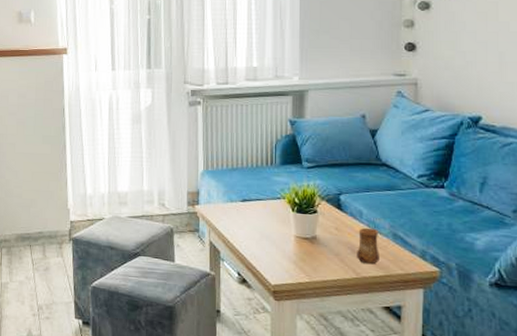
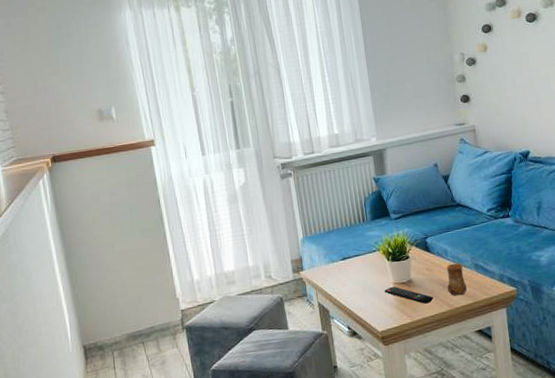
remote control: none [283,239,338,266] -> present [384,286,434,304]

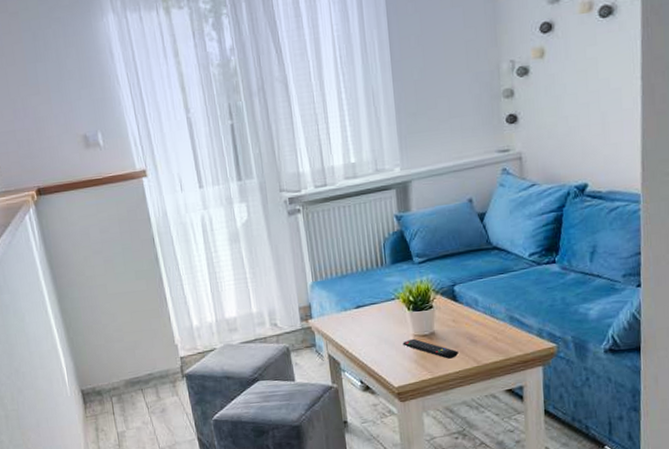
cup: present [446,263,467,296] -> none [475,314,498,351]

